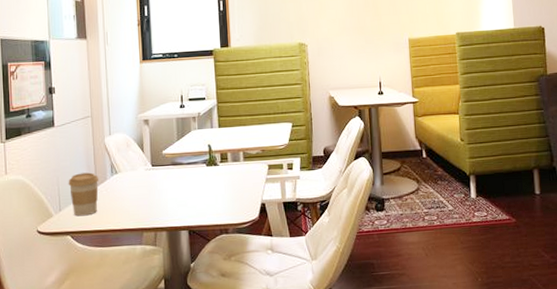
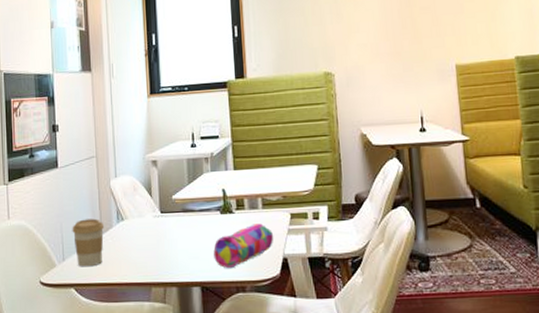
pencil case: none [200,174,254,214] -> present [213,223,274,269]

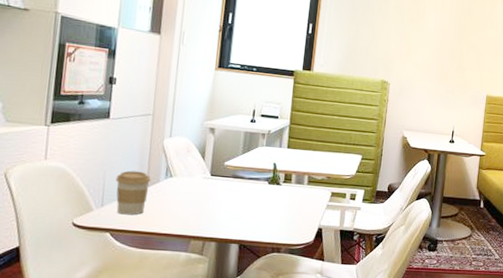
pencil case: present [213,223,274,269] -> none [255,196,314,232]

